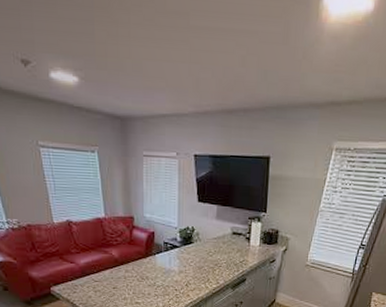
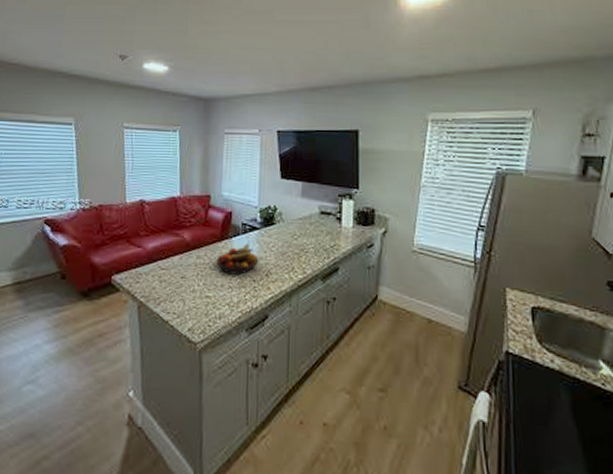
fruit bowl: none [143,259,180,285] -> present [216,243,259,275]

